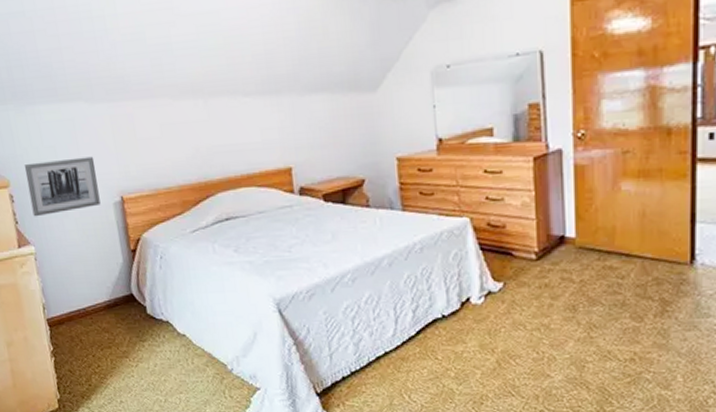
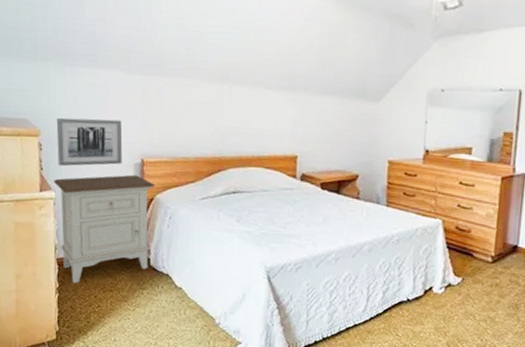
nightstand: none [31,215,145,344] -> present [54,174,156,283]

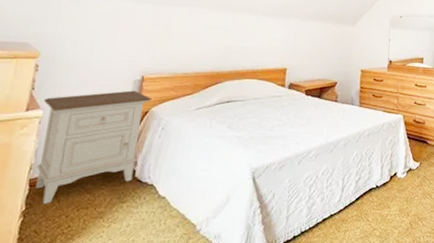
wall art: present [56,117,123,166] -> none [52,41,128,86]

